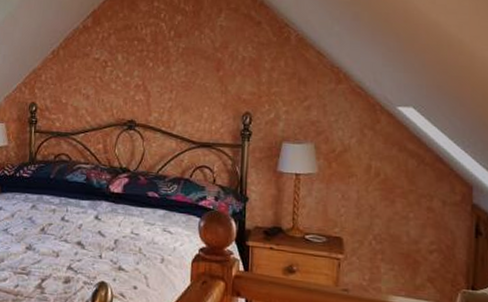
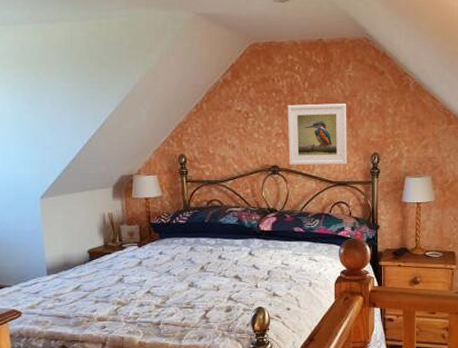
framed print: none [147,54,216,124] -> present [287,104,347,166]

